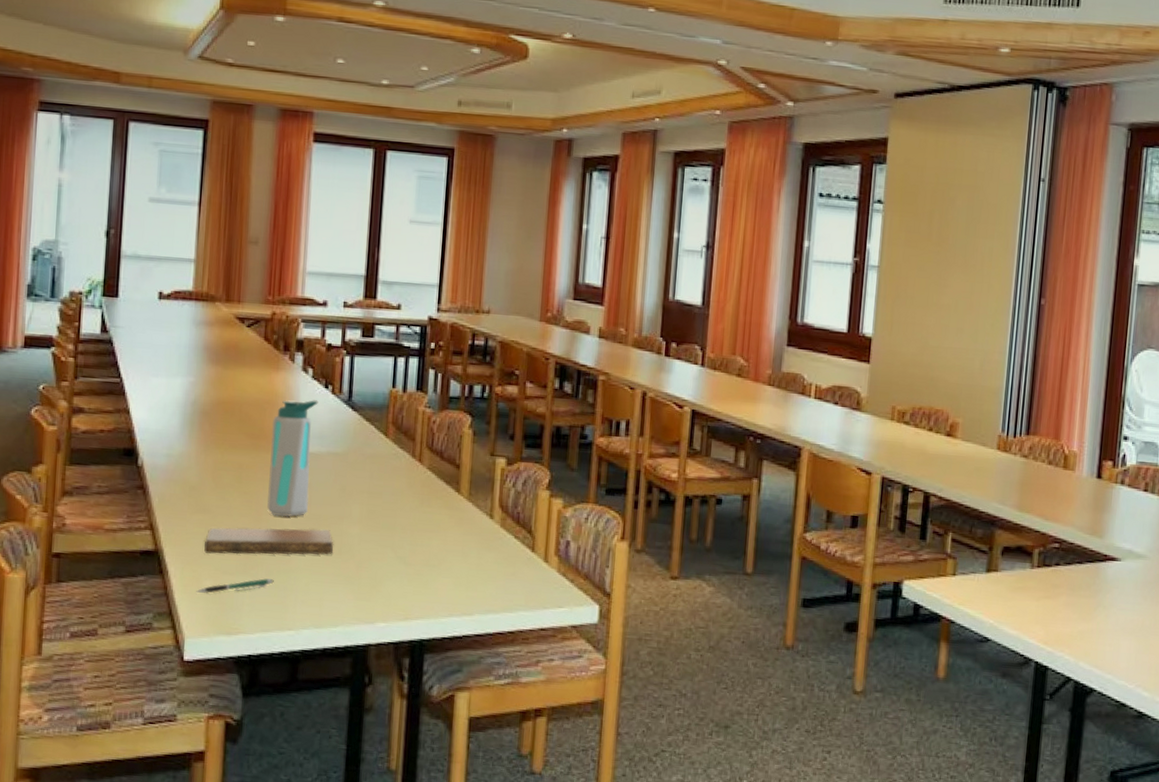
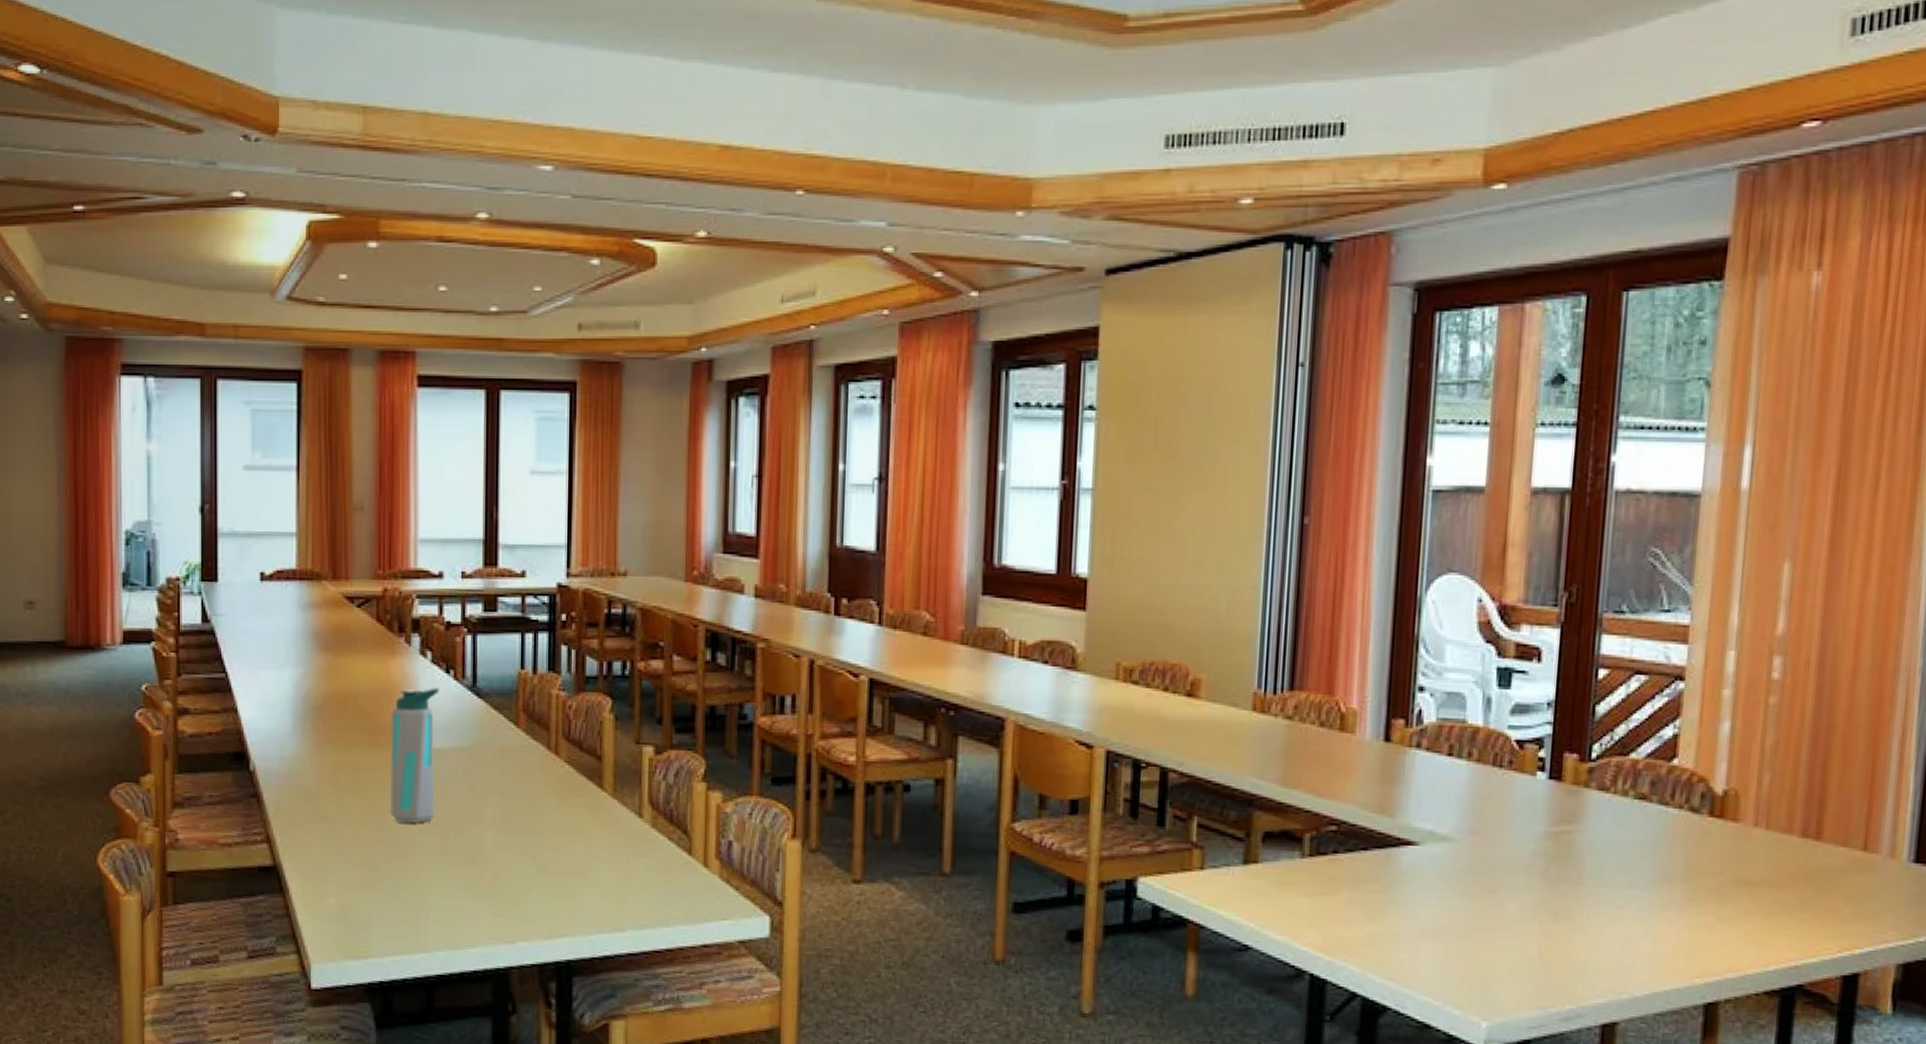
pen: present [196,578,274,593] -> none [320,894,403,913]
notebook: present [204,527,334,555] -> none [326,836,466,868]

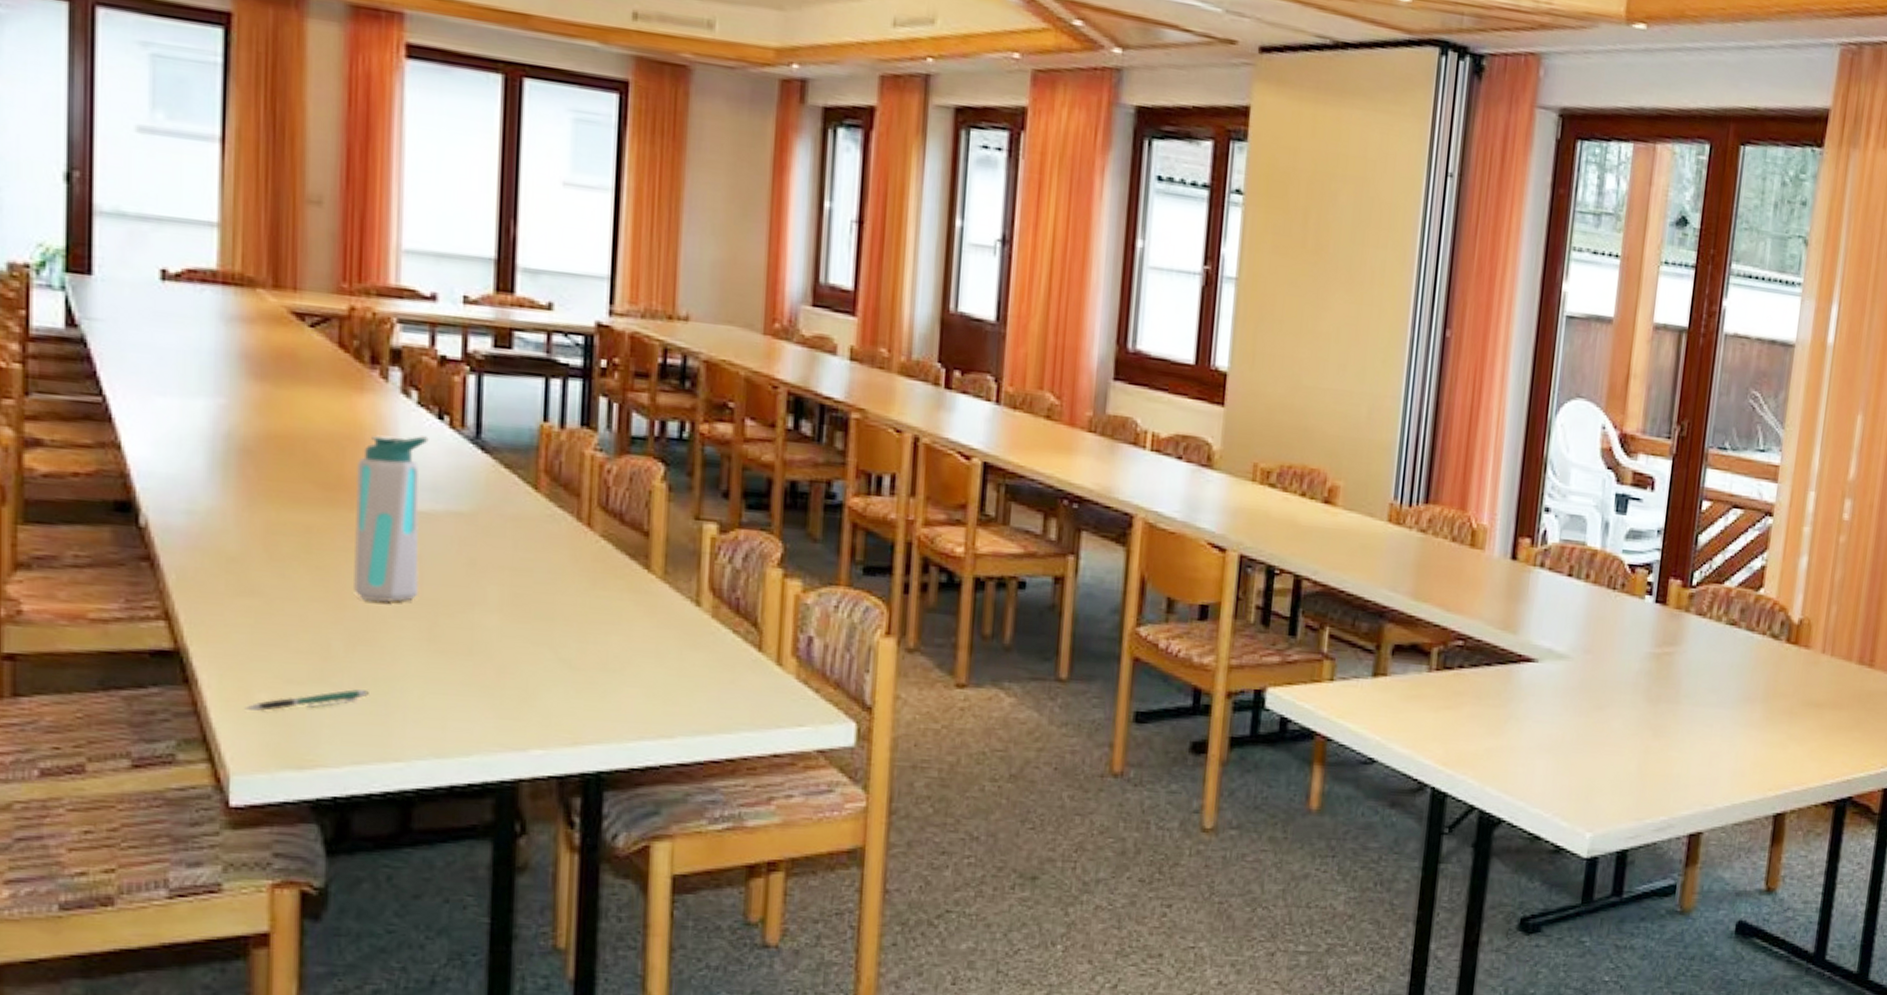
pen: none [320,894,403,913] -> present [244,689,369,711]

